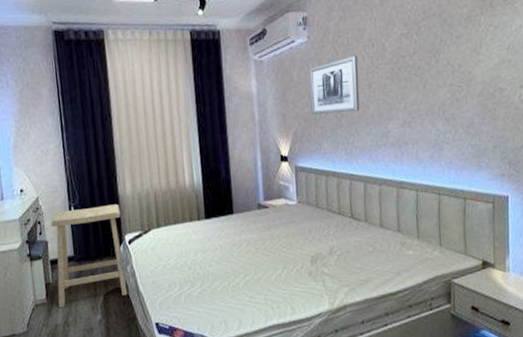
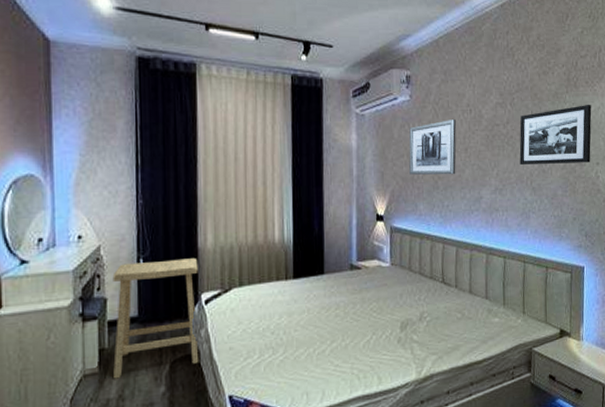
picture frame: none [428,23,513,95] -> present [519,104,592,164]

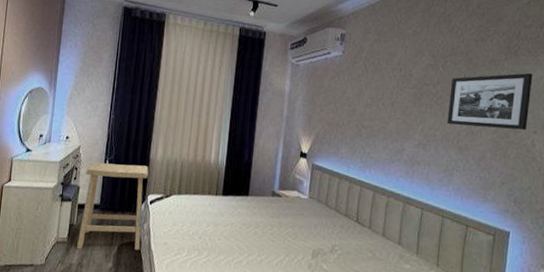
wall art: present [409,120,457,175] -> none [335,75,385,126]

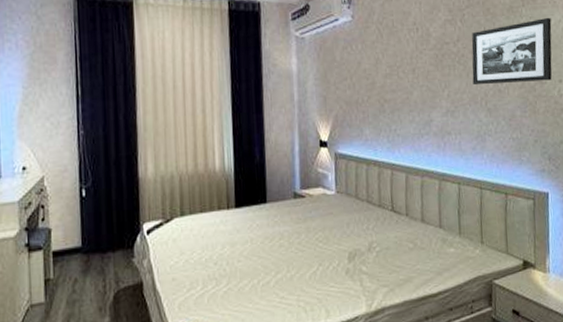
stool: present [77,162,149,250] -> none [56,188,143,309]

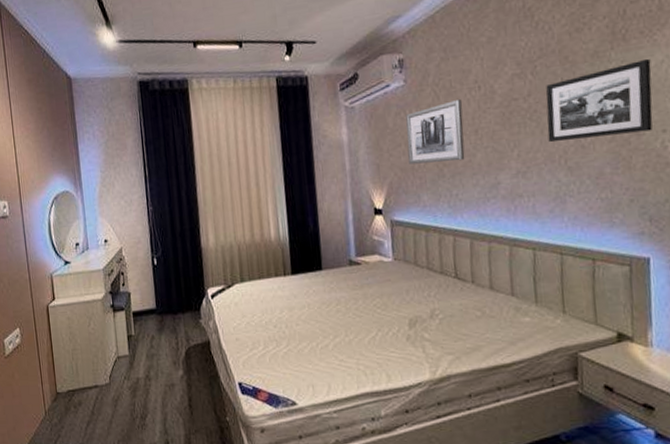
wall art: none [352,39,404,99] -> present [406,100,465,165]

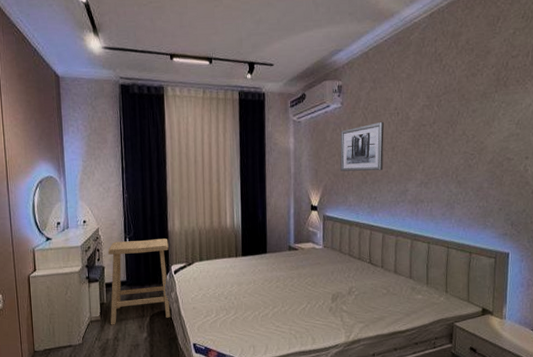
stool: none [133,257,210,361] -> present [108,238,171,325]
picture frame: present [546,58,653,142] -> none [445,101,522,160]

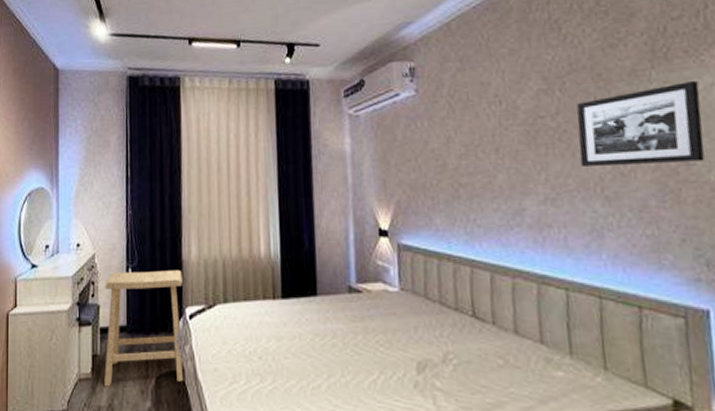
wall art: present [340,122,384,172] -> none [416,114,484,182]
picture frame: none [445,101,522,160] -> present [577,80,705,166]

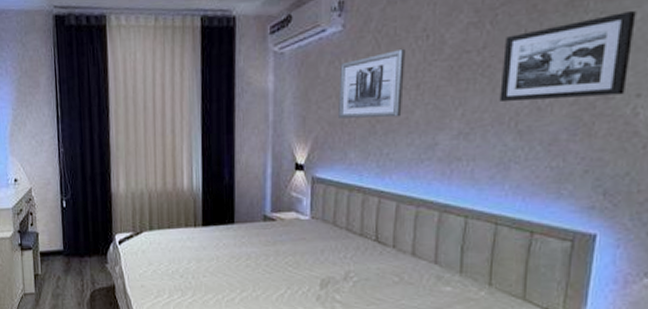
stool: present [104,270,184,387] -> none [42,202,115,300]
wall art: none [416,114,484,182] -> present [338,49,405,119]

